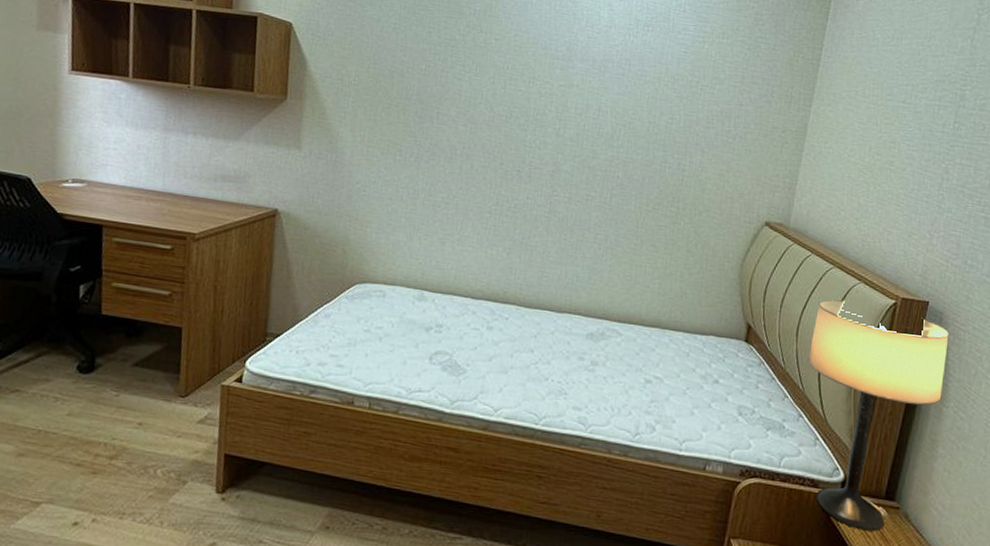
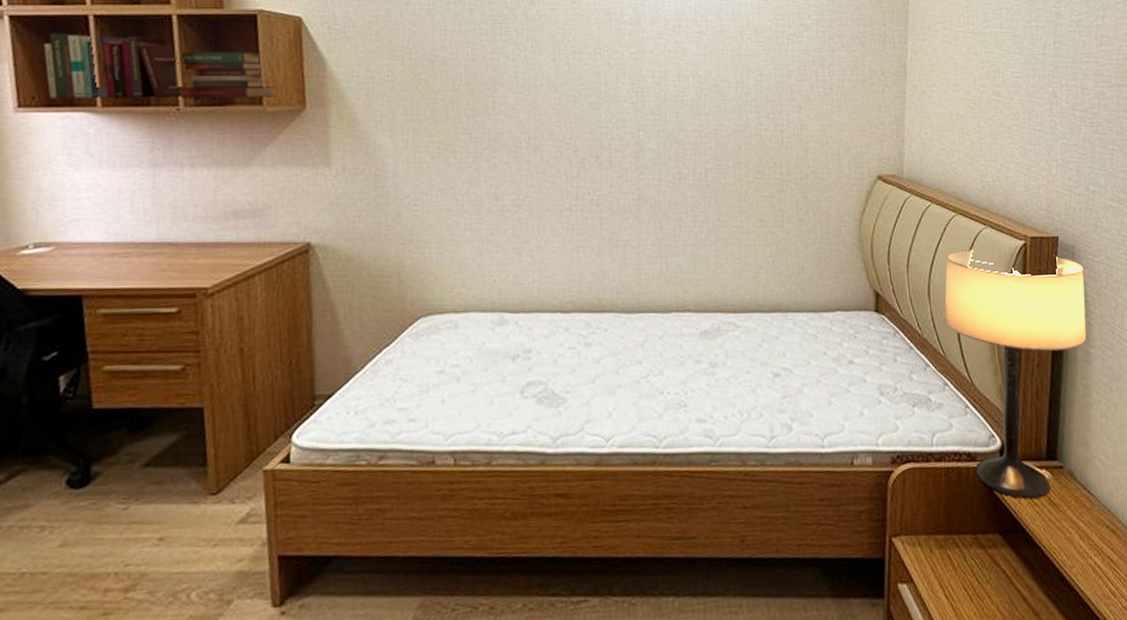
books: none [94,14,197,78] -> present [43,33,186,98]
books: none [191,41,265,87] -> present [179,52,276,99]

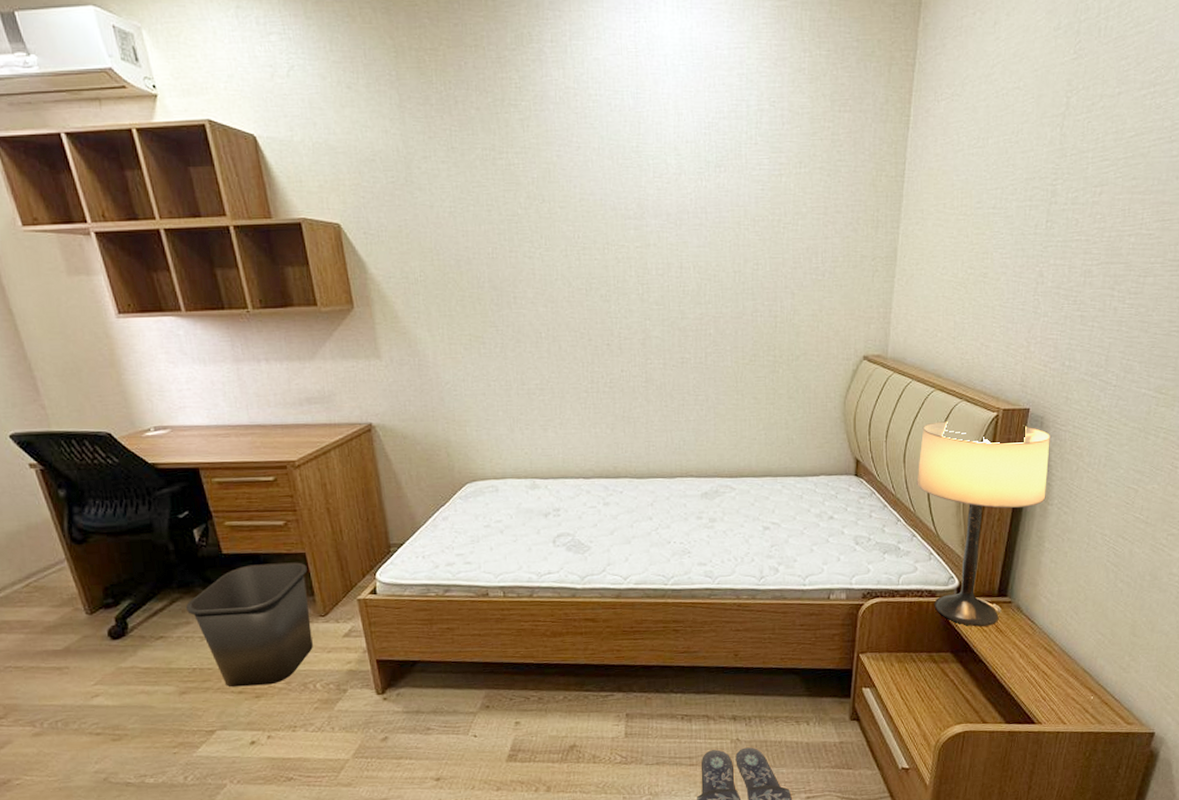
waste bin: none [29,419,203,601] -> present [186,562,313,688]
books: present [43,33,186,98] -> none [128,246,251,305]
books: present [179,52,276,99] -> none [241,258,327,303]

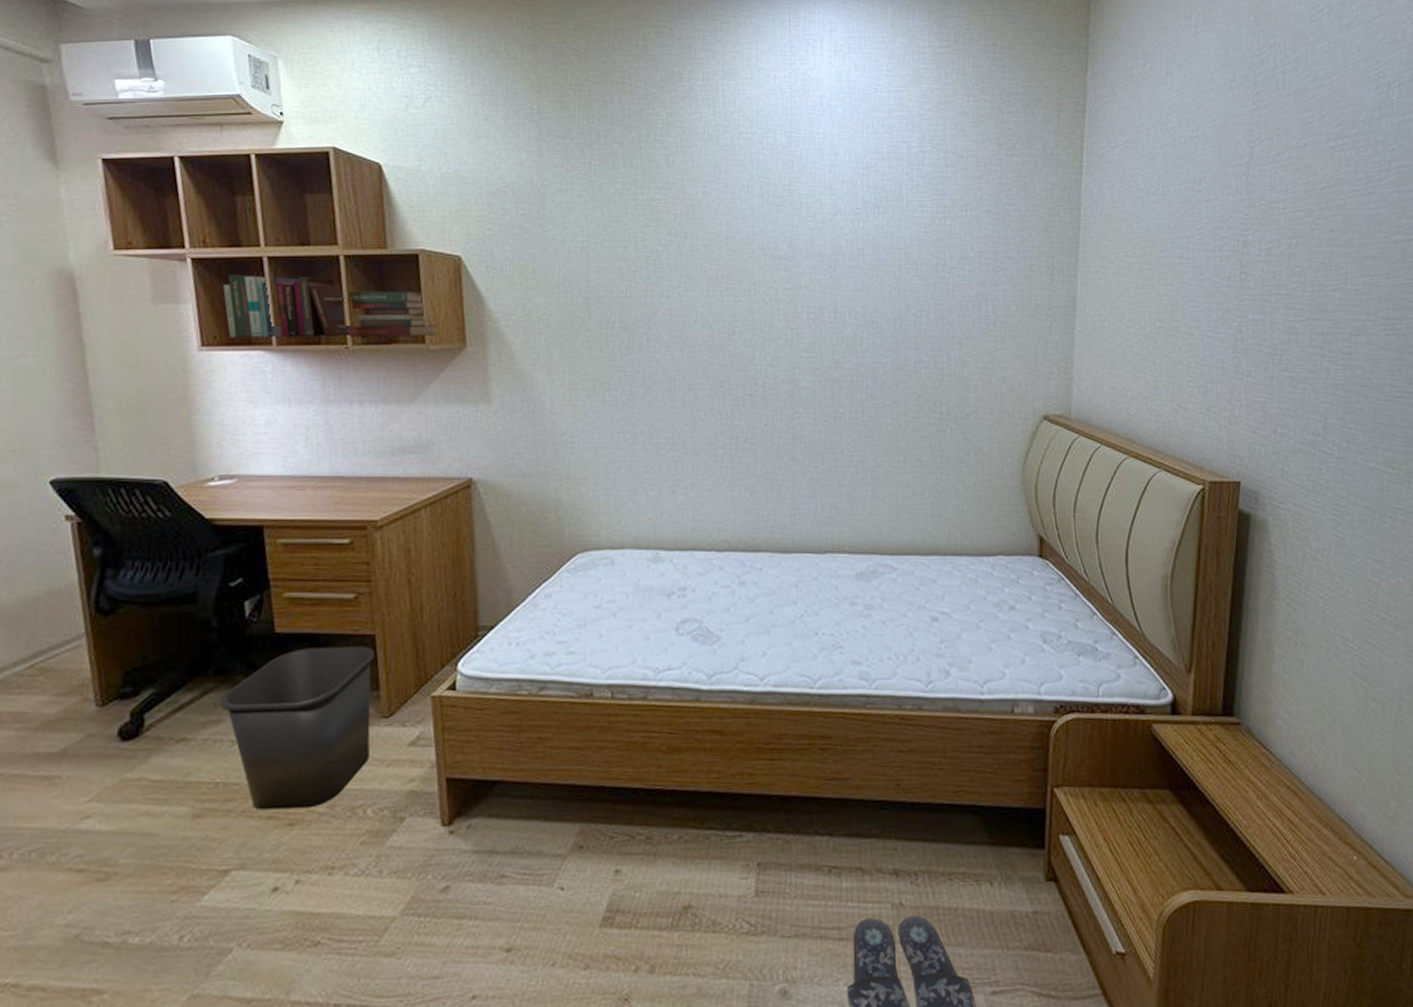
books: none [128,246,251,305] -> present [223,274,353,337]
books: none [241,258,327,303] -> present [347,291,437,338]
table lamp: present [917,421,1050,627] -> none [1113,494,1270,756]

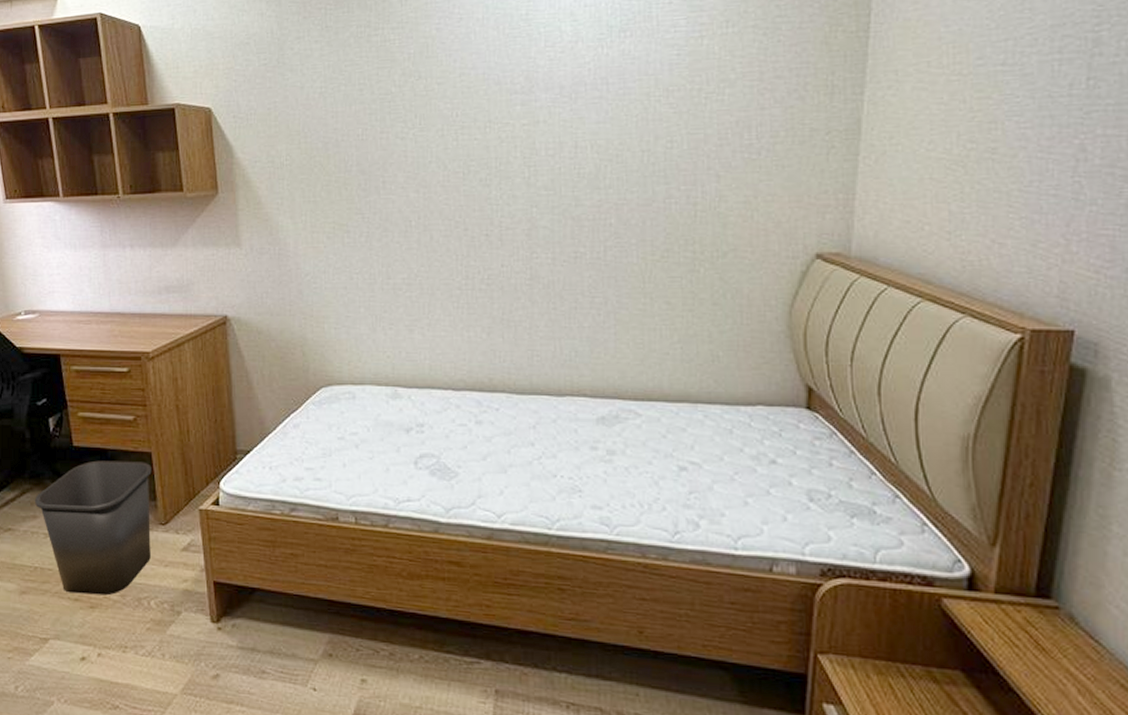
books: present [223,274,353,337] -> none [19,134,123,191]
books: present [347,291,437,338] -> none [117,143,193,188]

